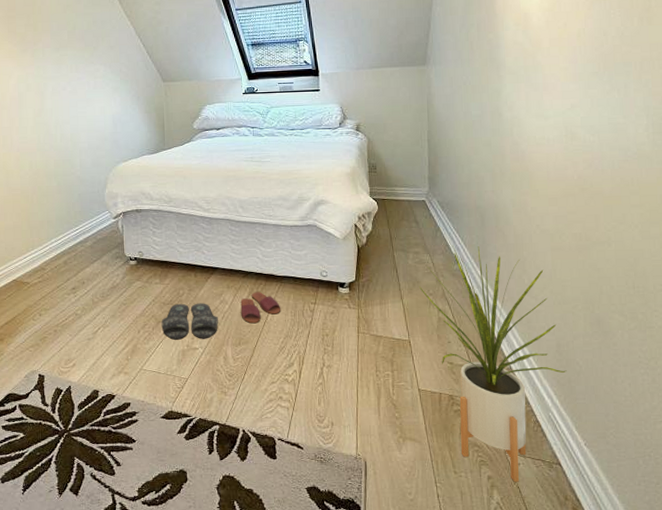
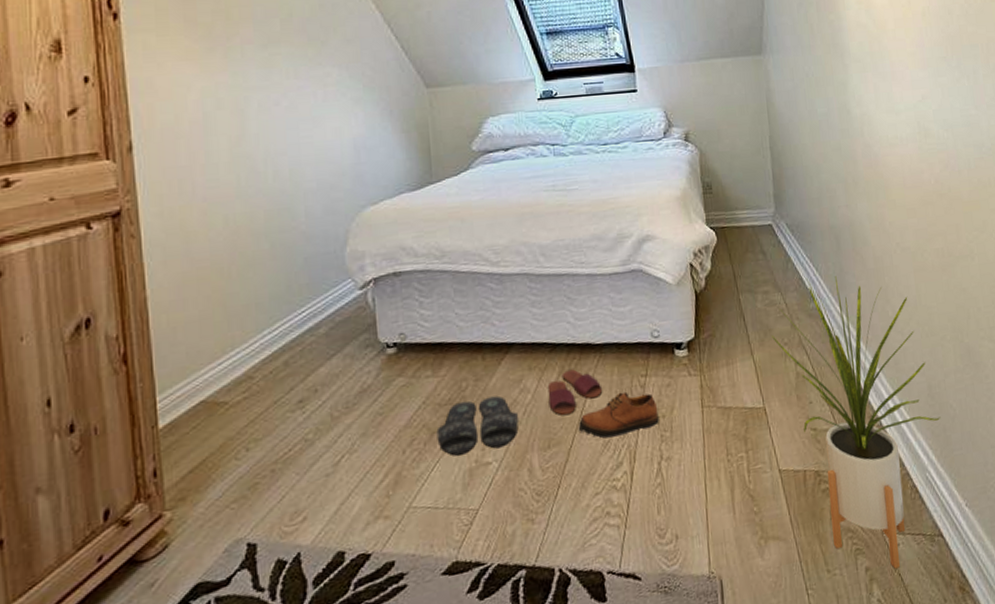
shoe: none [261,313,323,344] -> present [578,391,659,438]

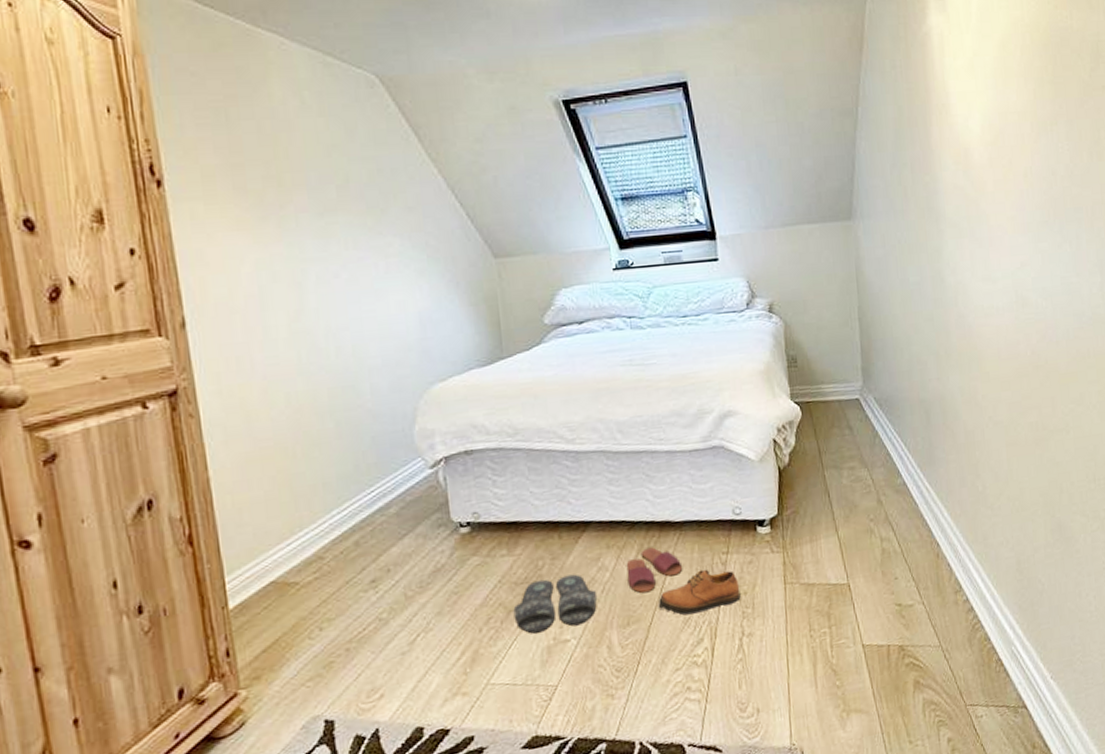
house plant: present [772,276,941,569] -> none [857,451,1029,740]

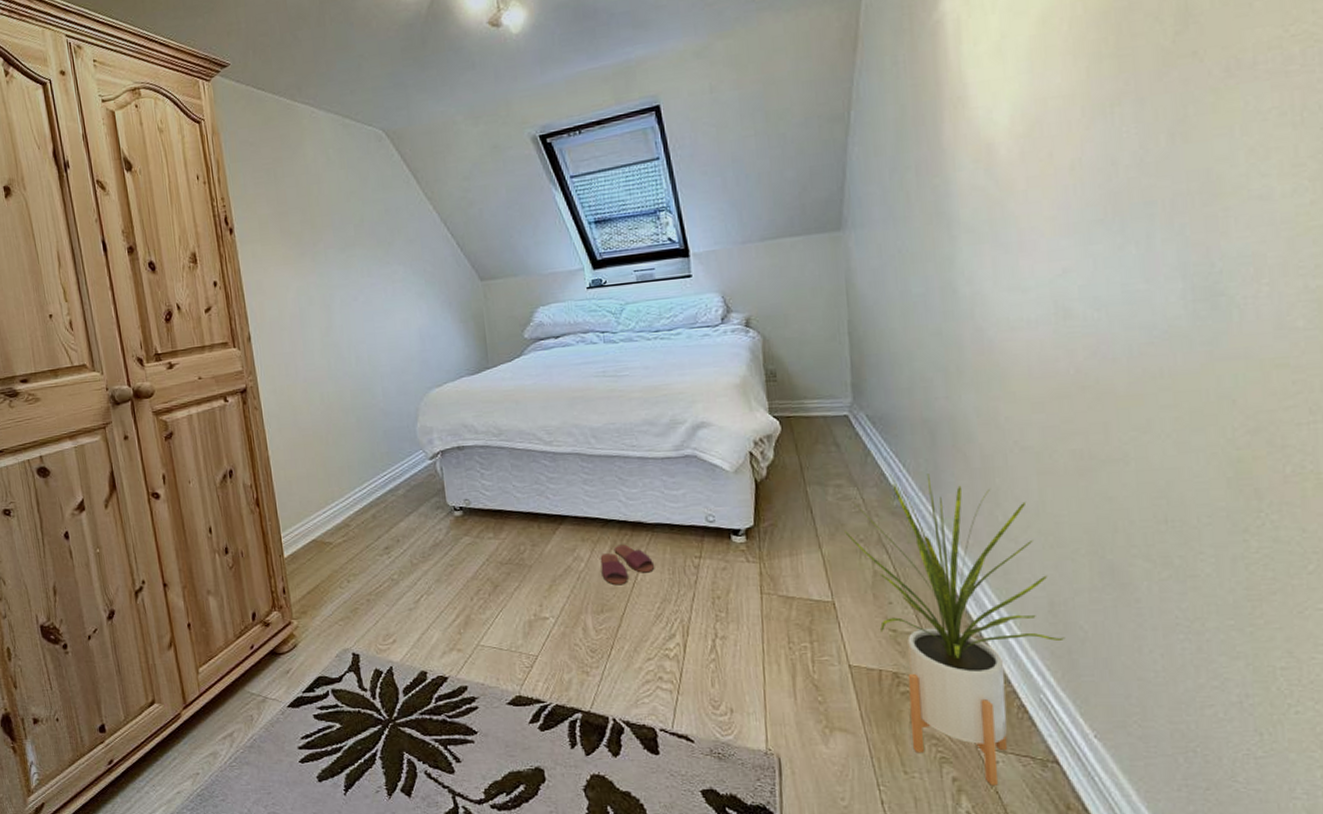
slippers: present [513,574,597,634] -> none [499,561,573,608]
shoe: present [658,569,741,615] -> none [630,570,714,611]
house plant: none [857,451,1029,740] -> present [845,473,1065,786]

